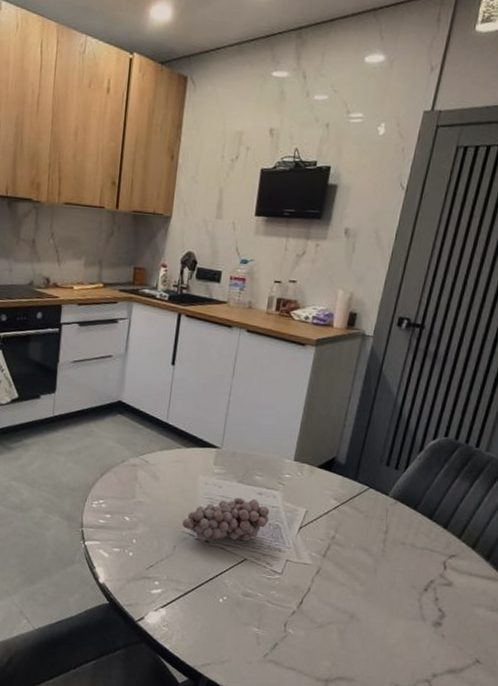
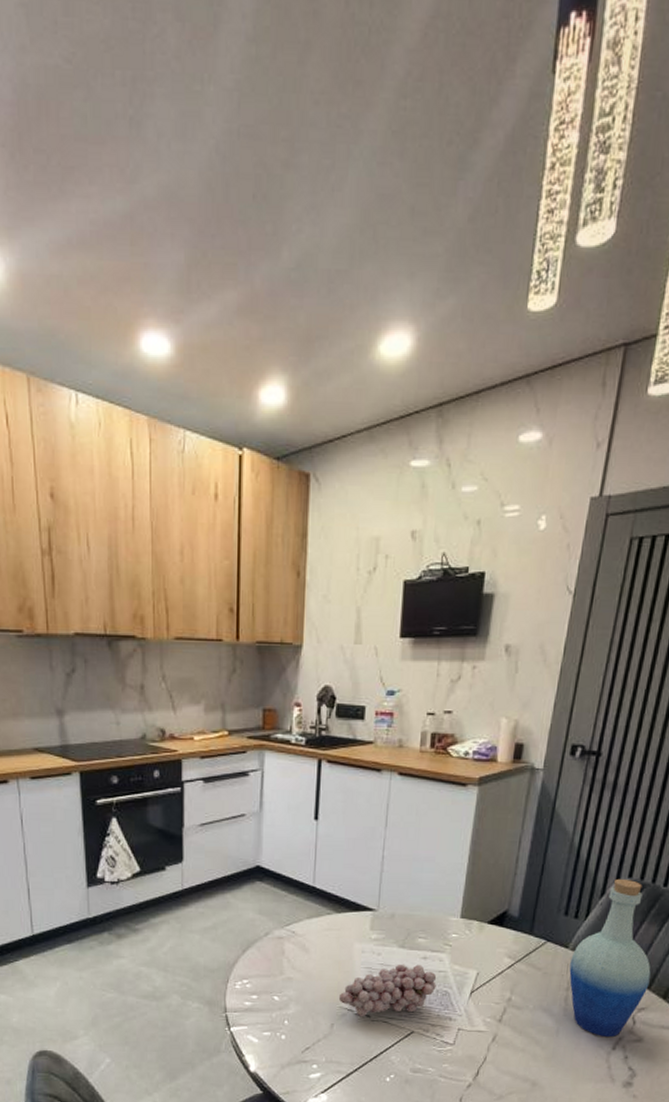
bottle: none [388,437,462,580] -> present [569,878,651,1038]

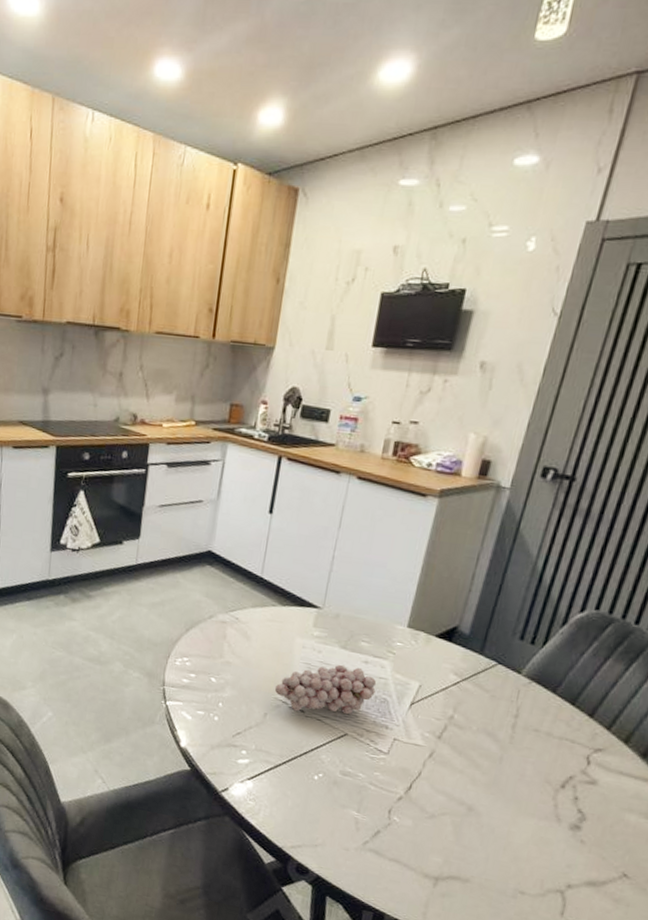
bottle: present [569,878,651,1038] -> none [519,609,613,775]

